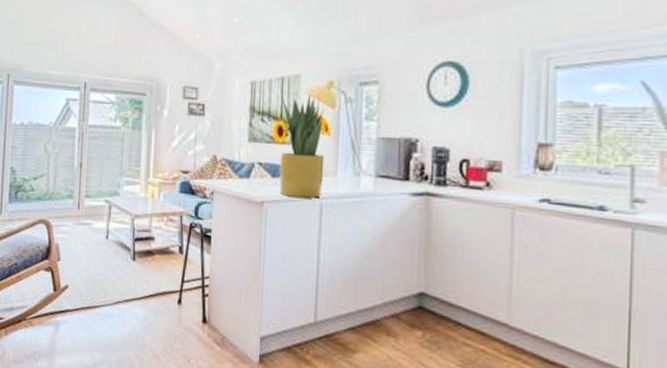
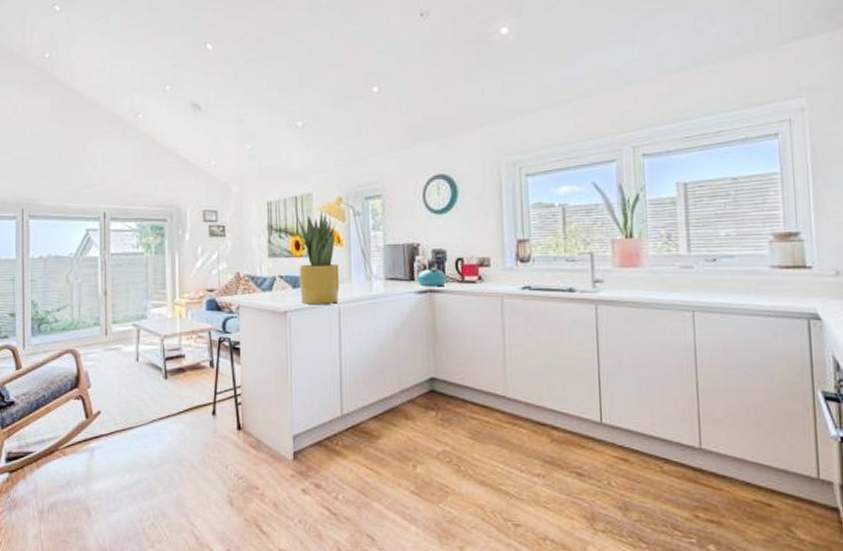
kettle: none [412,156,448,191] -> present [417,257,447,287]

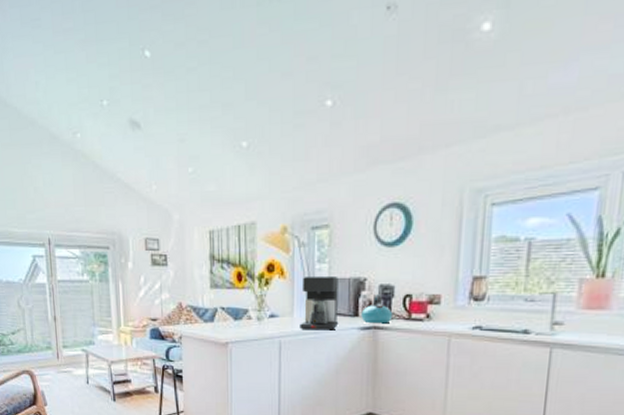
planter: present [296,210,340,305] -> none [239,241,283,338]
coffee maker: none [358,242,396,296] -> present [300,275,339,330]

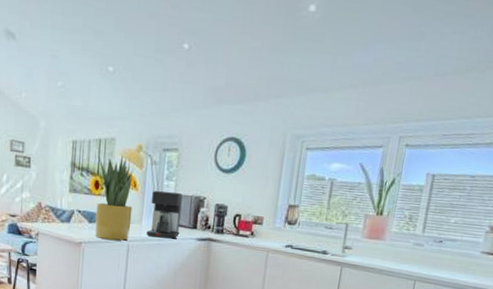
planter: none [239,241,283,338] -> present [95,156,138,241]
kettle: present [361,293,393,324] -> none [199,210,225,237]

